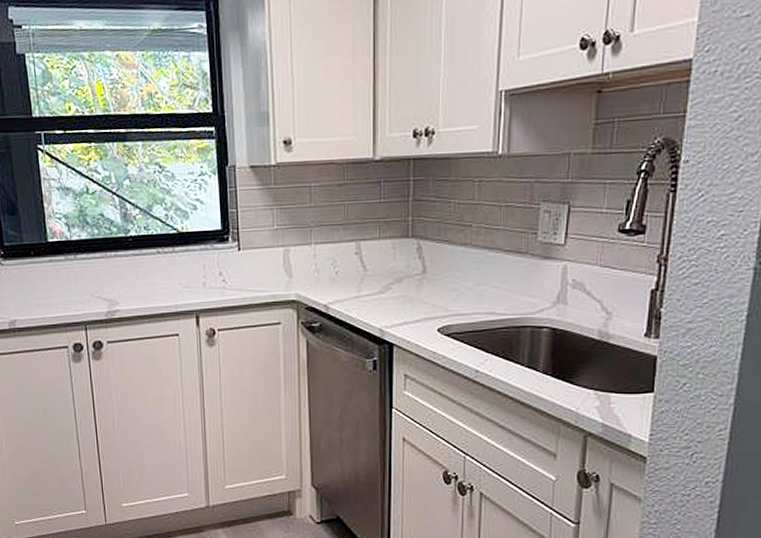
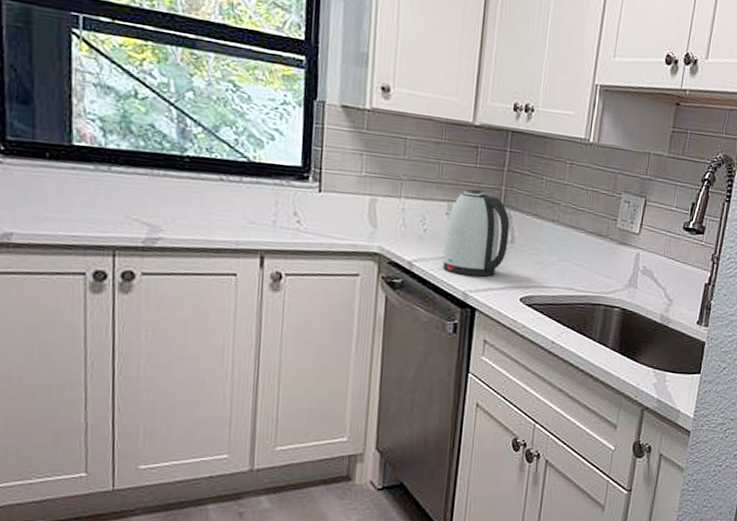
kettle: none [356,225,420,312] -> present [442,189,510,277]

